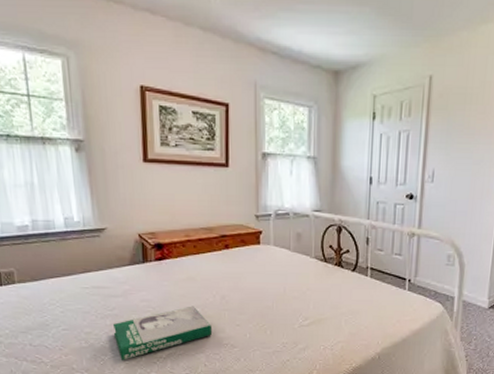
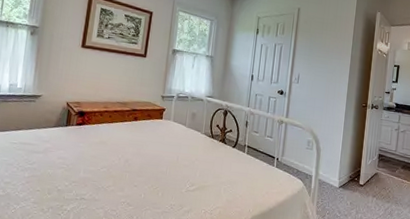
book: present [113,306,213,360] -> none [29,166,114,210]

